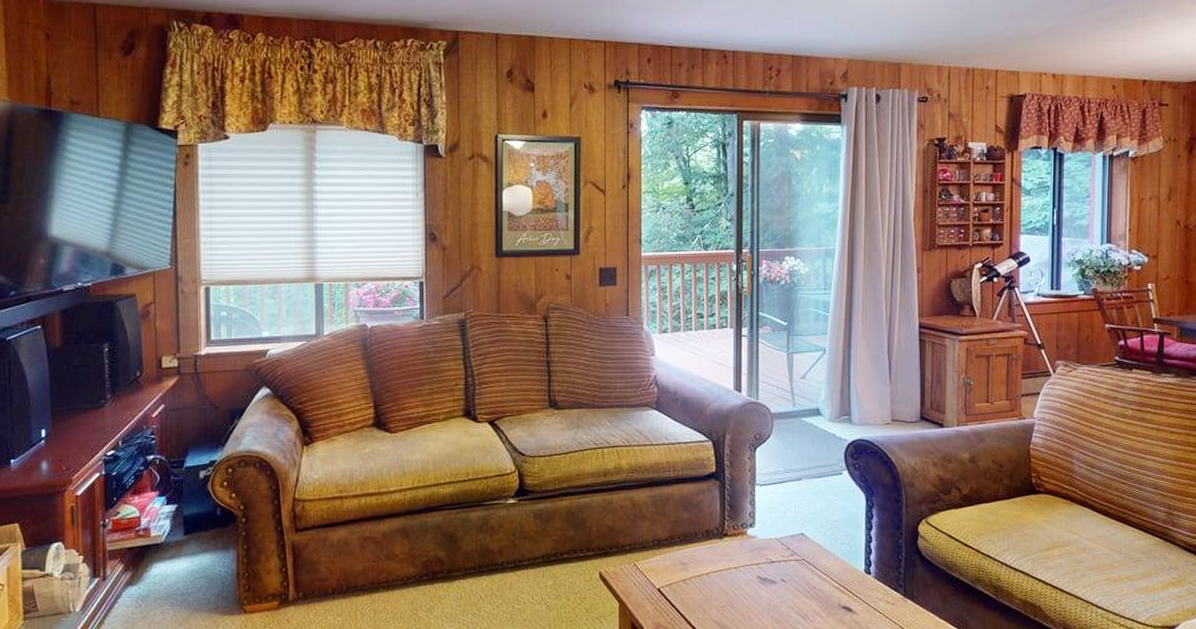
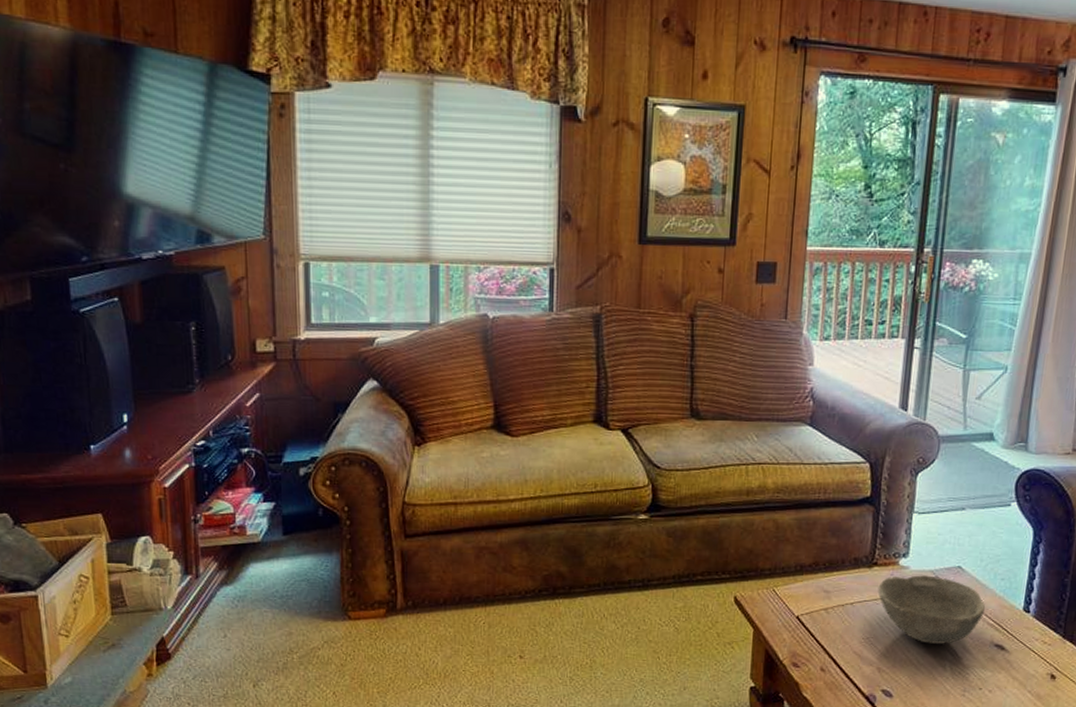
bowl: none [730,543,830,609] -> present [877,575,986,644]

